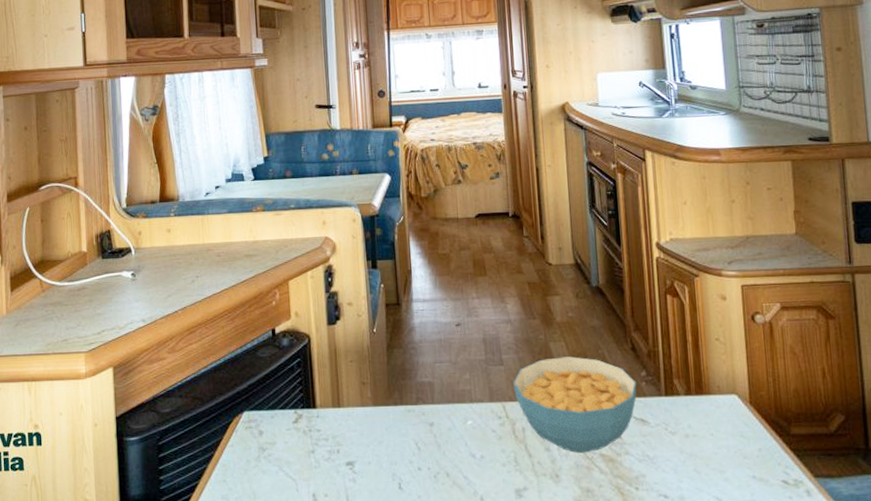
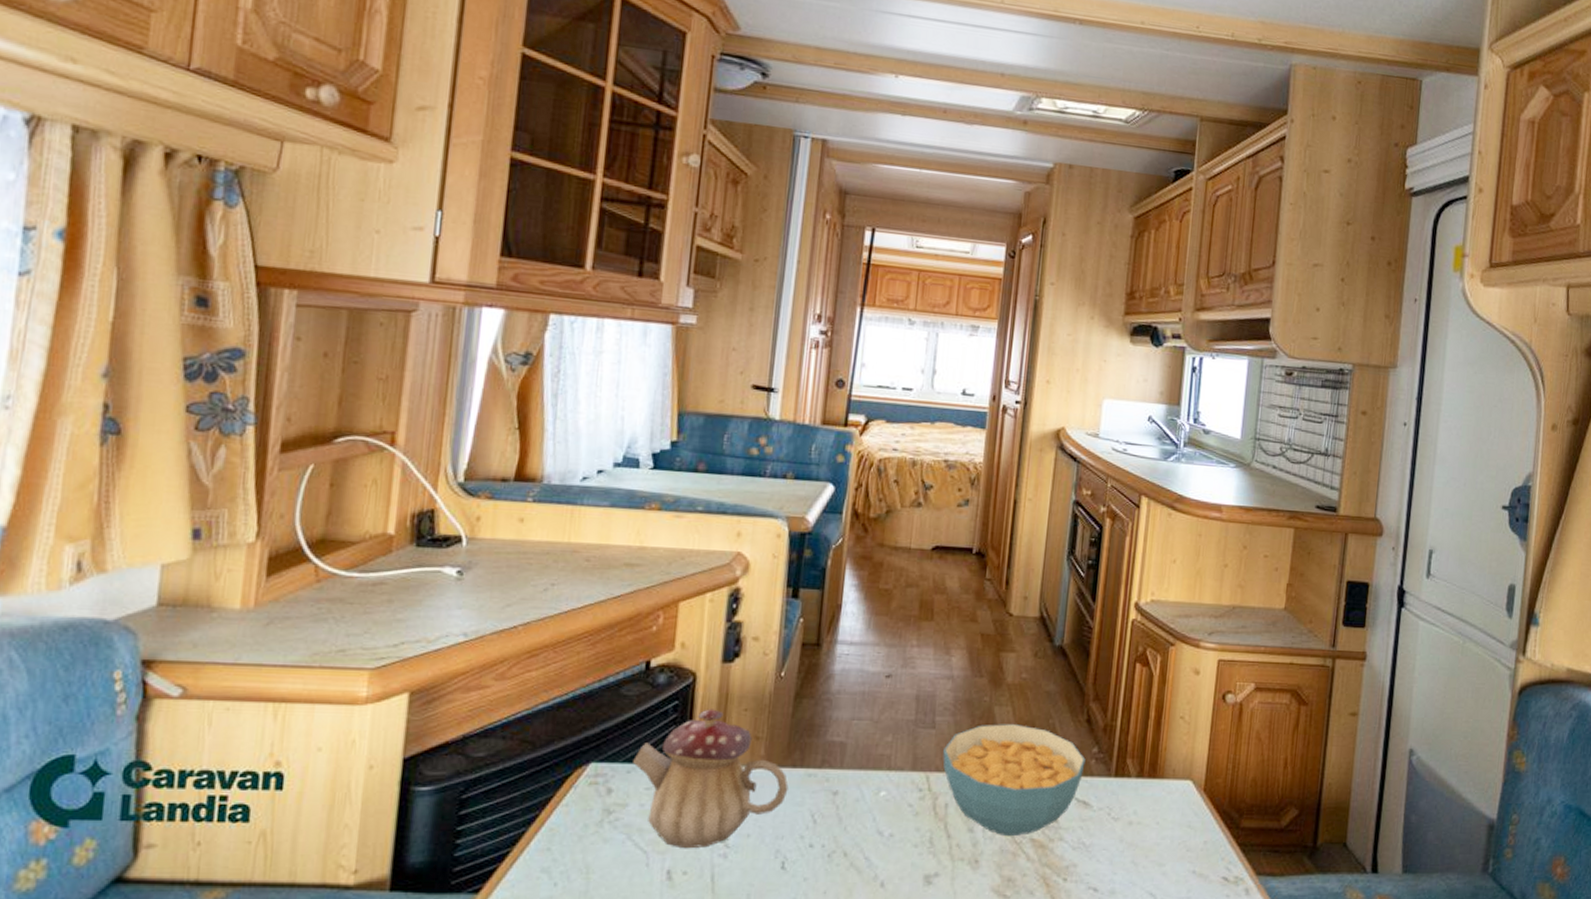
teapot: none [274,362,394,476] -> present [633,709,789,849]

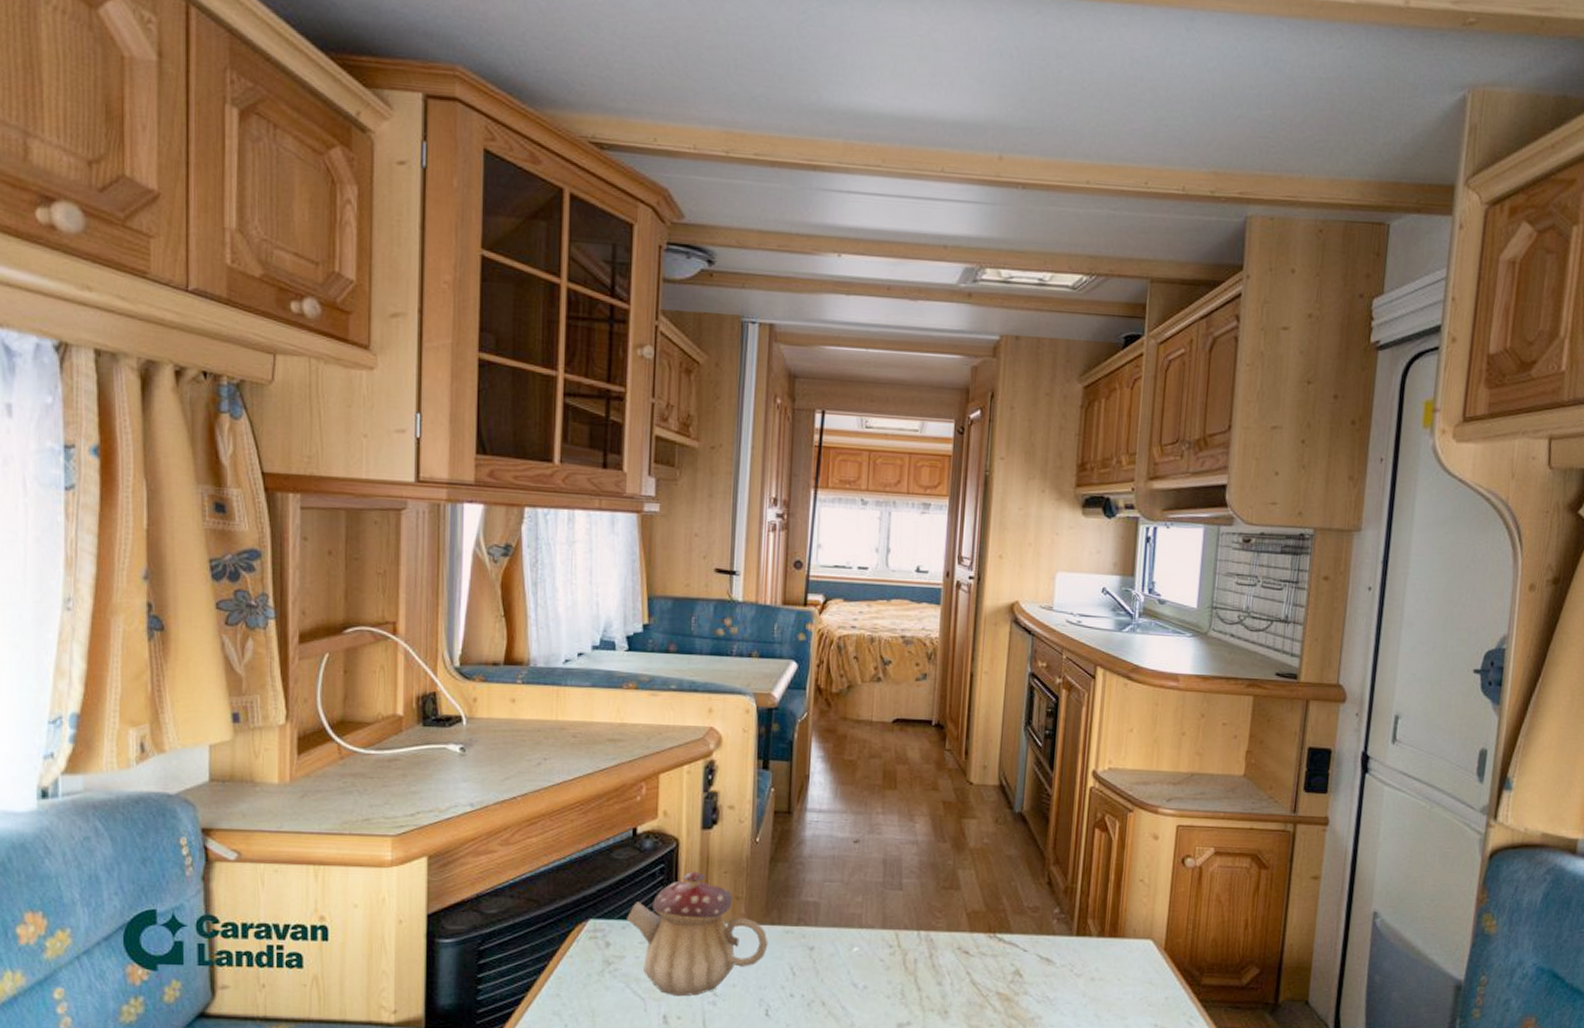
cereal bowl: present [943,724,1086,837] -> none [910,886,1048,990]

